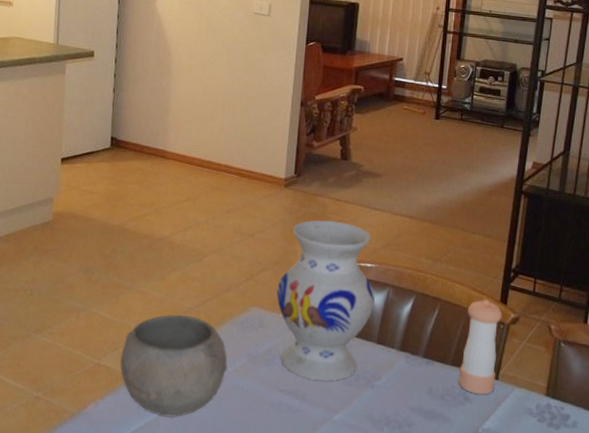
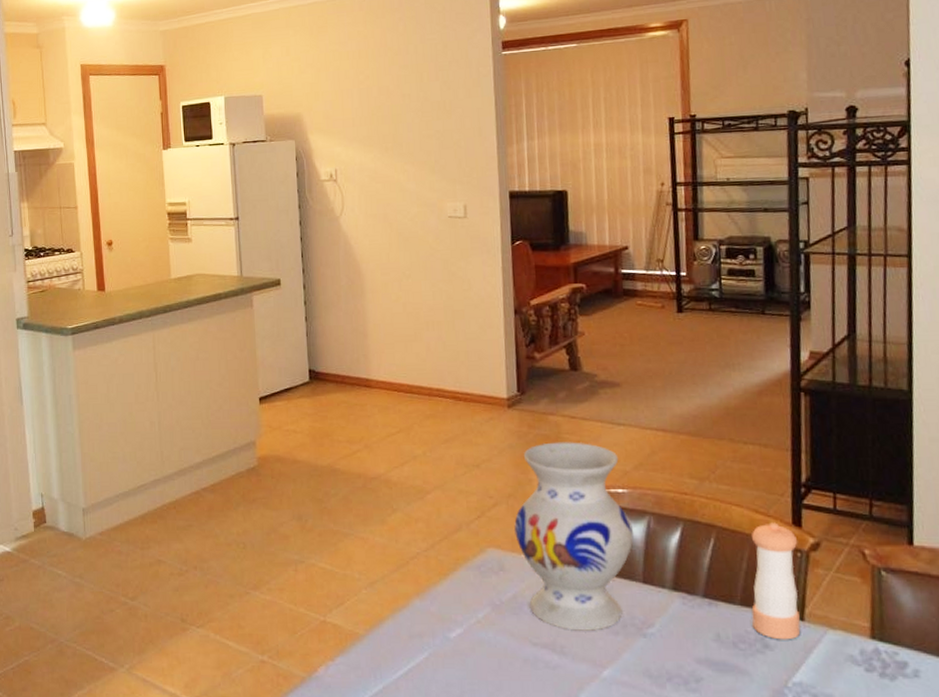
bowl: present [120,315,227,417] -> none [347,562,468,679]

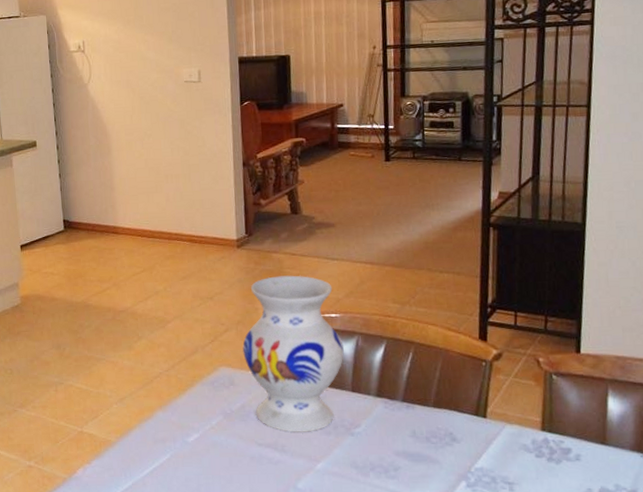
pepper shaker: present [751,522,801,640] -> none [442,338,484,434]

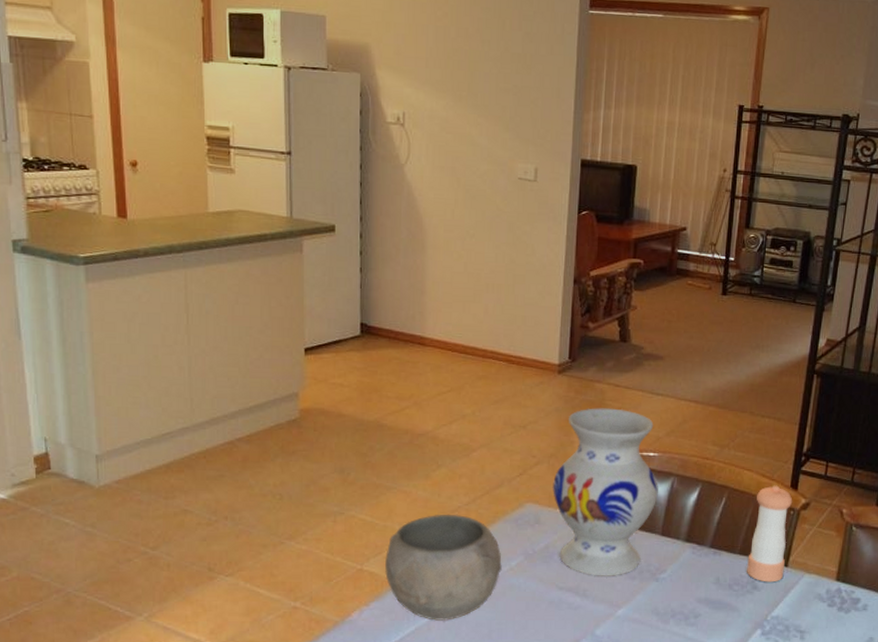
bowl: none [101,380,204,476] -> present [385,515,502,621]
pepper shaker: none [442,338,484,434] -> present [747,485,793,582]

